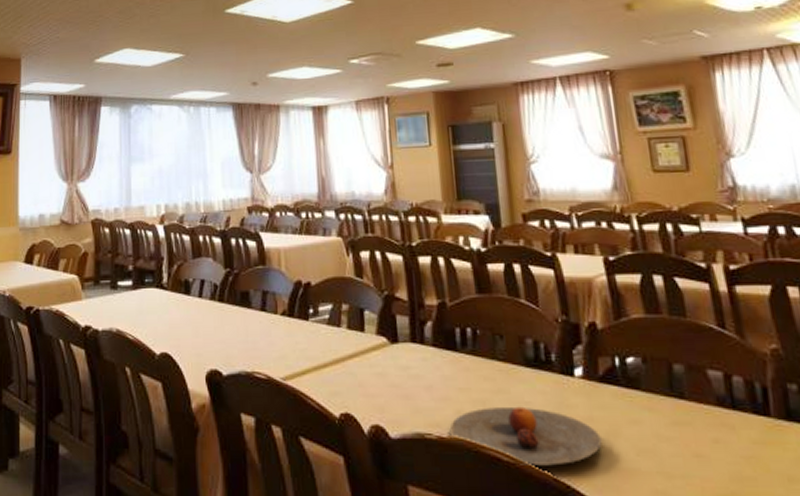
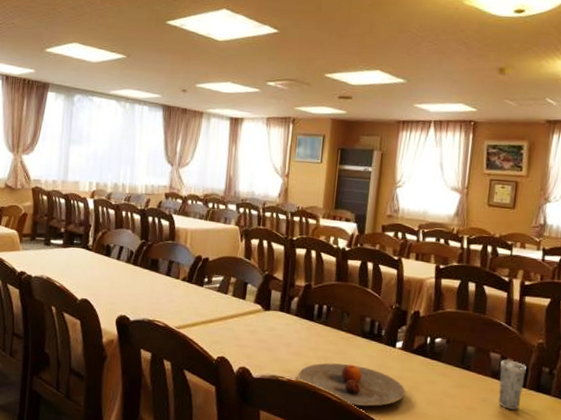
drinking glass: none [725,378,770,452] -> present [498,359,526,410]

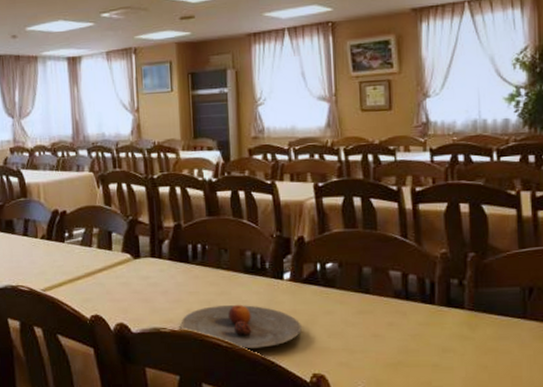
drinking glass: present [498,359,526,410] -> none [402,276,433,331]

